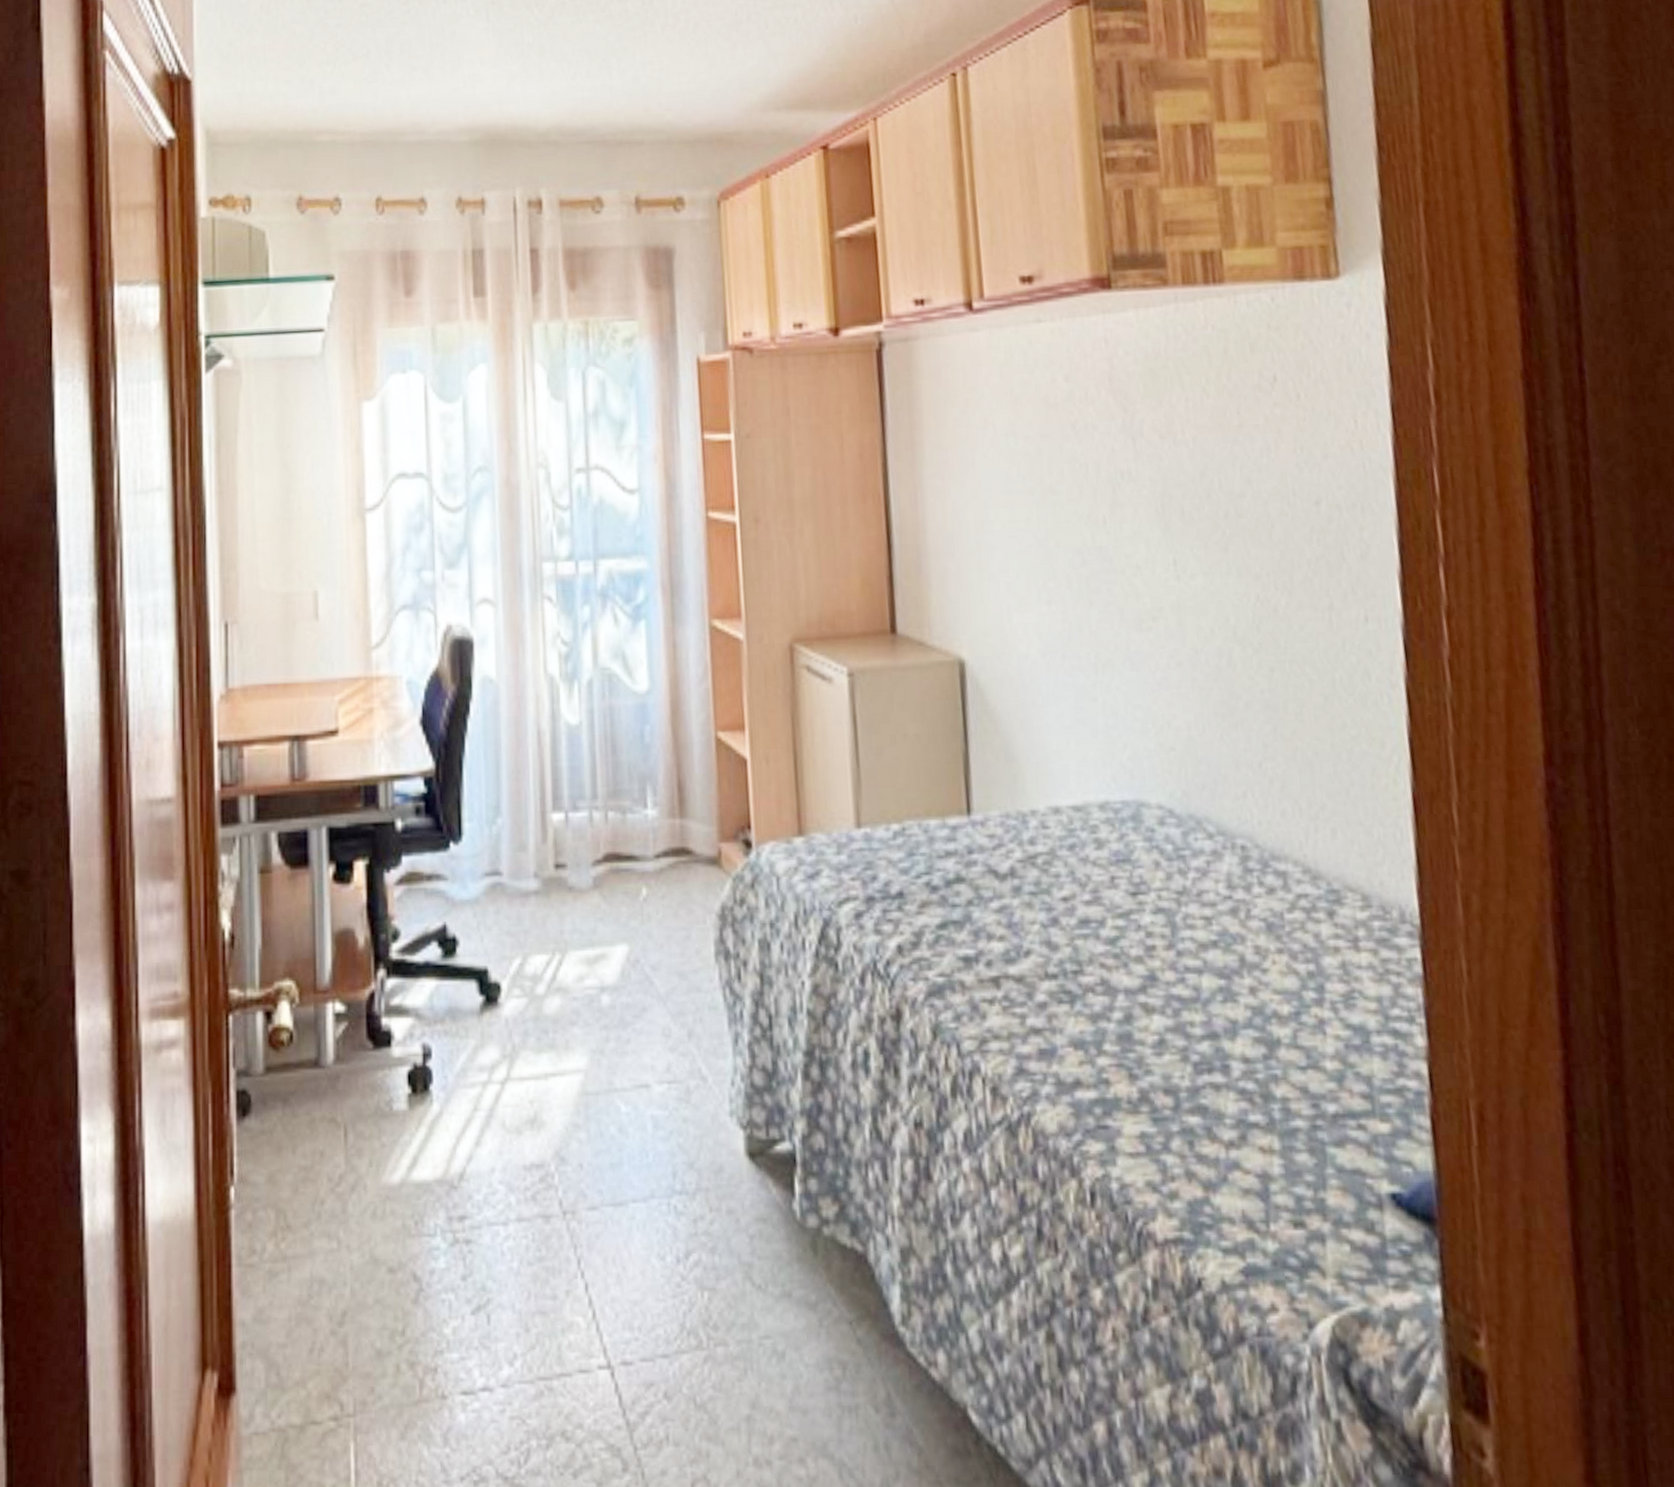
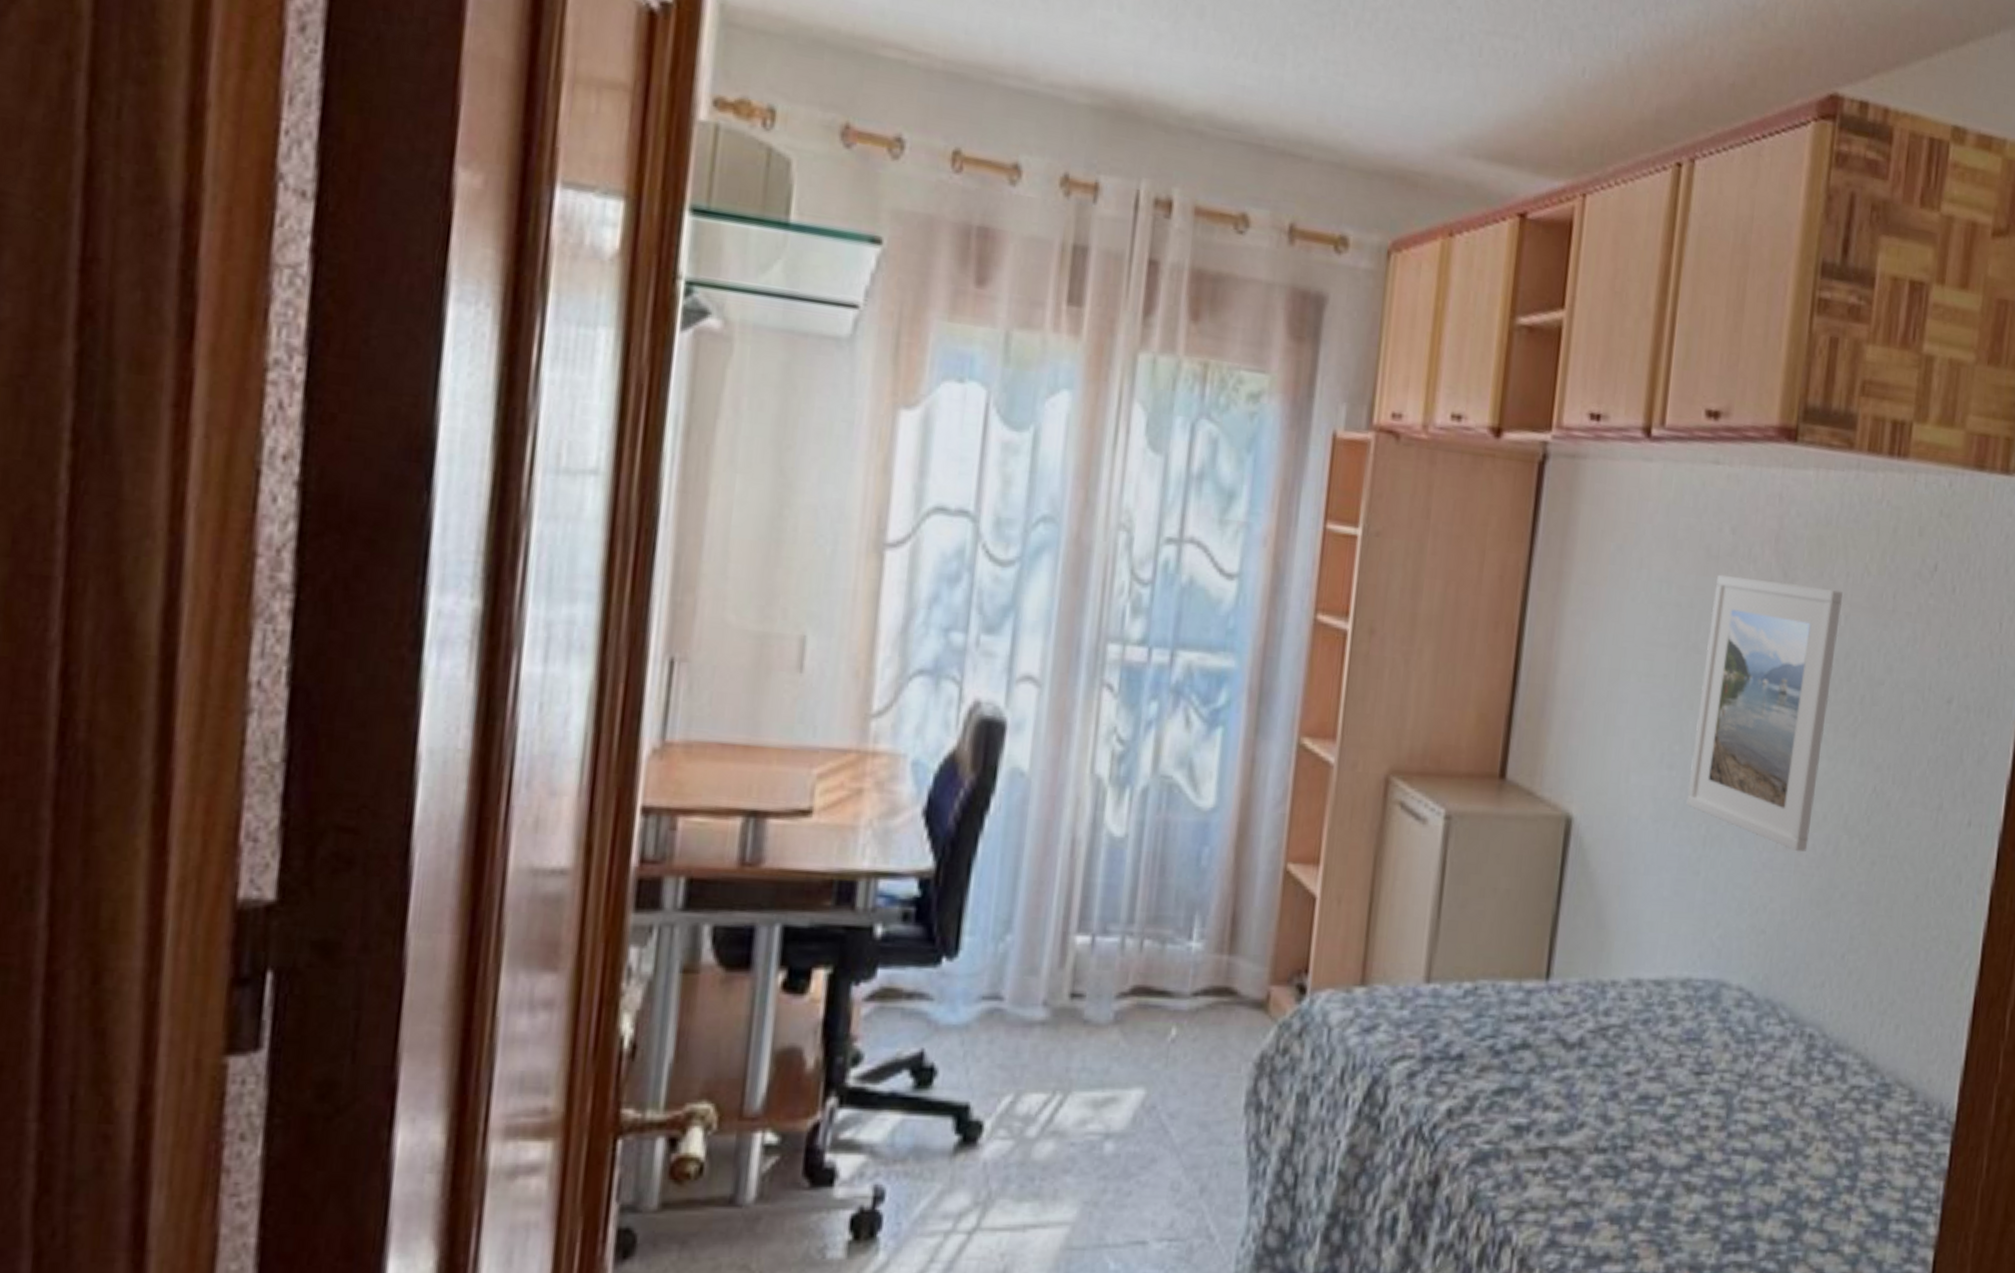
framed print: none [1059,415,1201,668] -> present [1686,574,1843,852]

